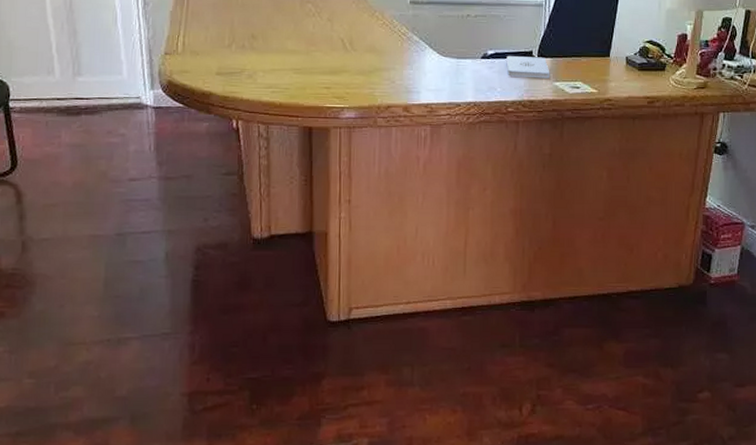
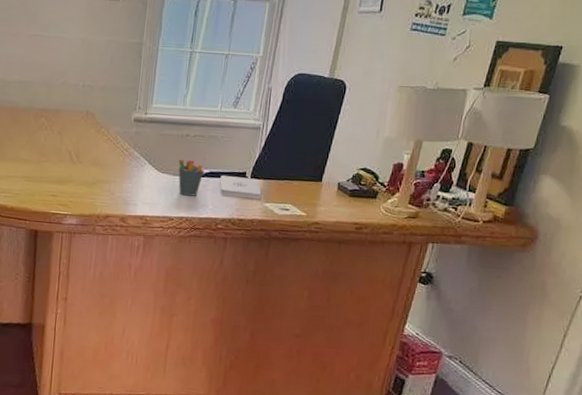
pen holder: none [461,35,491,79] -> present [178,155,208,196]

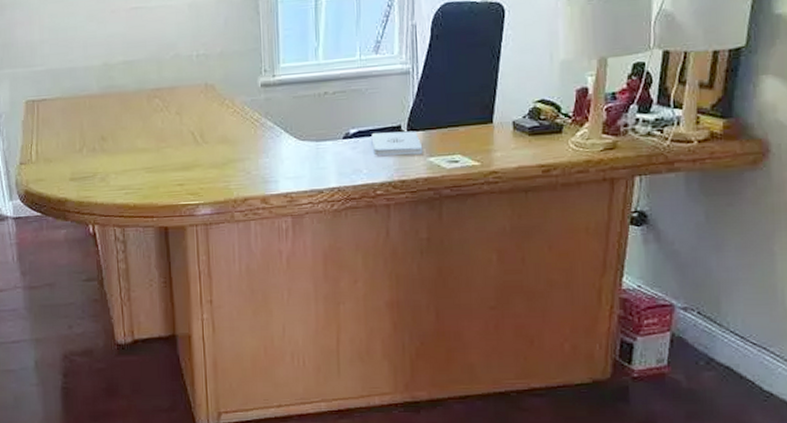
pen holder: present [178,155,208,196] -> none [319,112,353,163]

